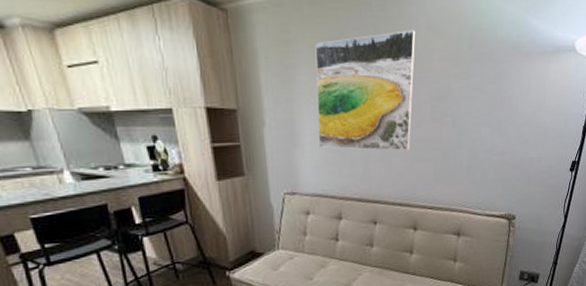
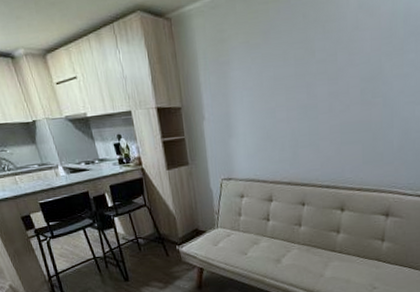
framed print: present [315,29,416,150] -> none [247,11,346,137]

